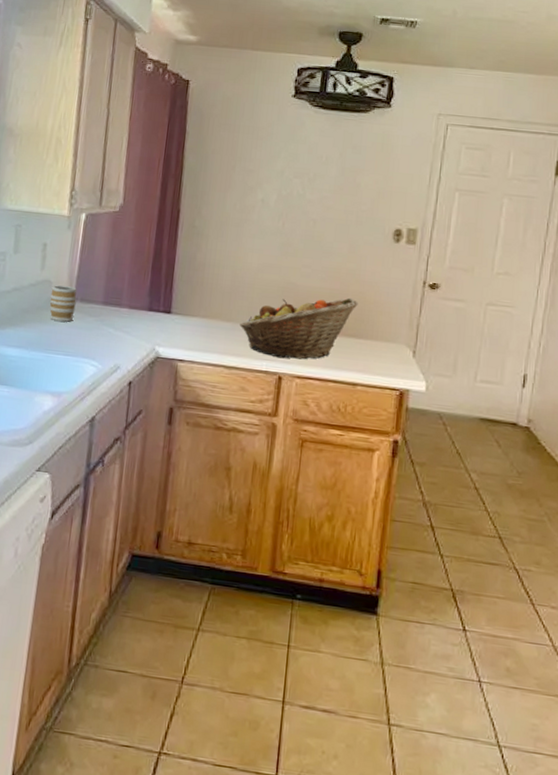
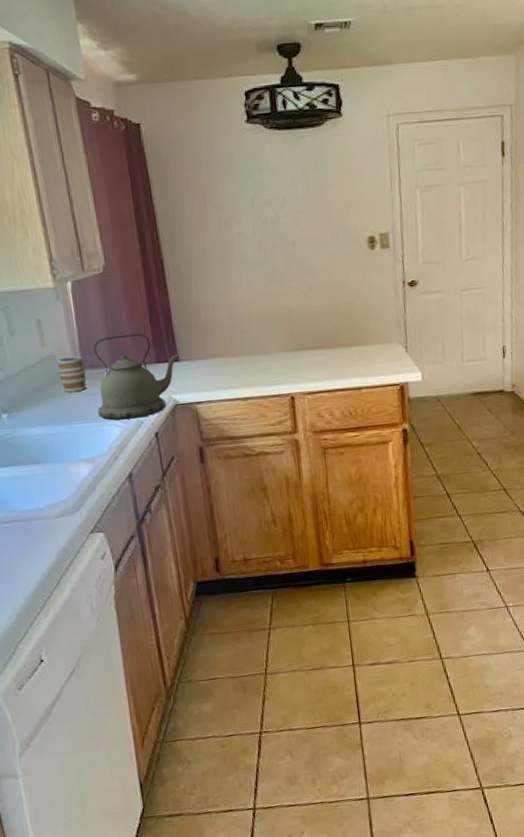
kettle: none [77,274,173,363] -> present [93,333,180,420]
fruit basket: present [240,297,358,359] -> none [245,310,349,380]

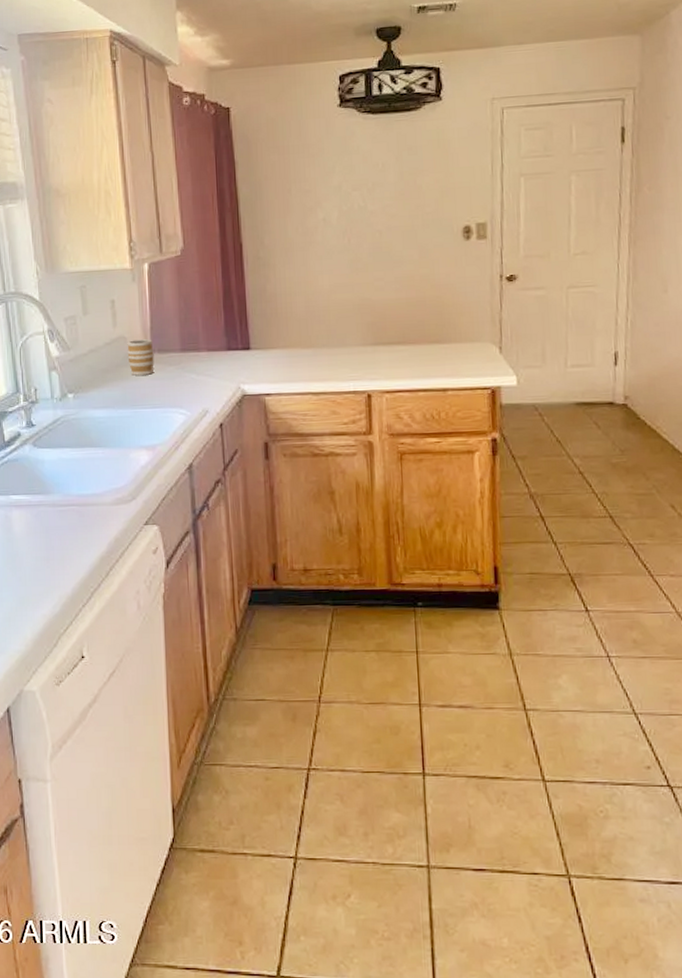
kettle: present [93,333,180,420] -> none [163,318,252,408]

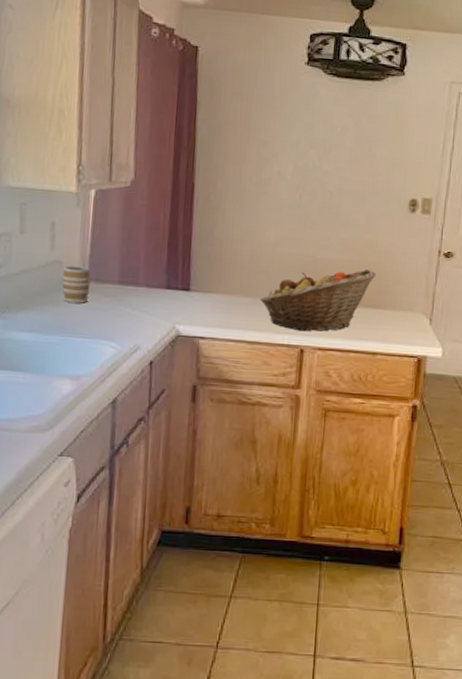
fruit basket: none [321,304,437,376] -> present [260,268,376,332]

